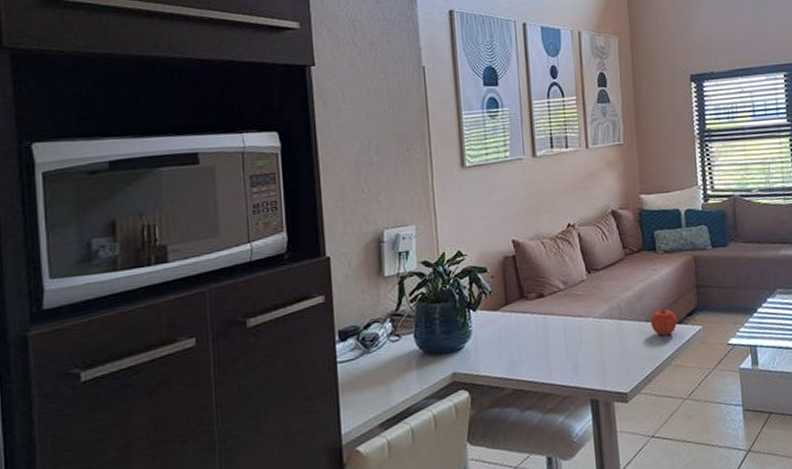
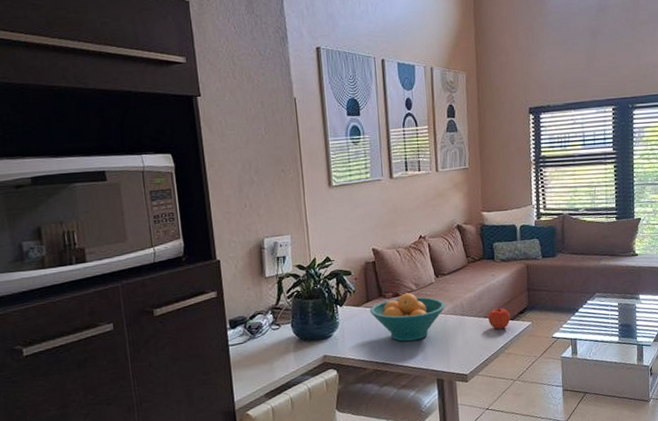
fruit bowl: none [508,292,600,354] -> present [369,292,446,342]

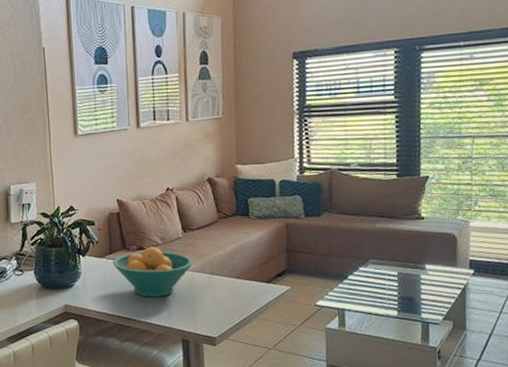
apple: present [488,307,511,330] -> none [240,268,267,292]

